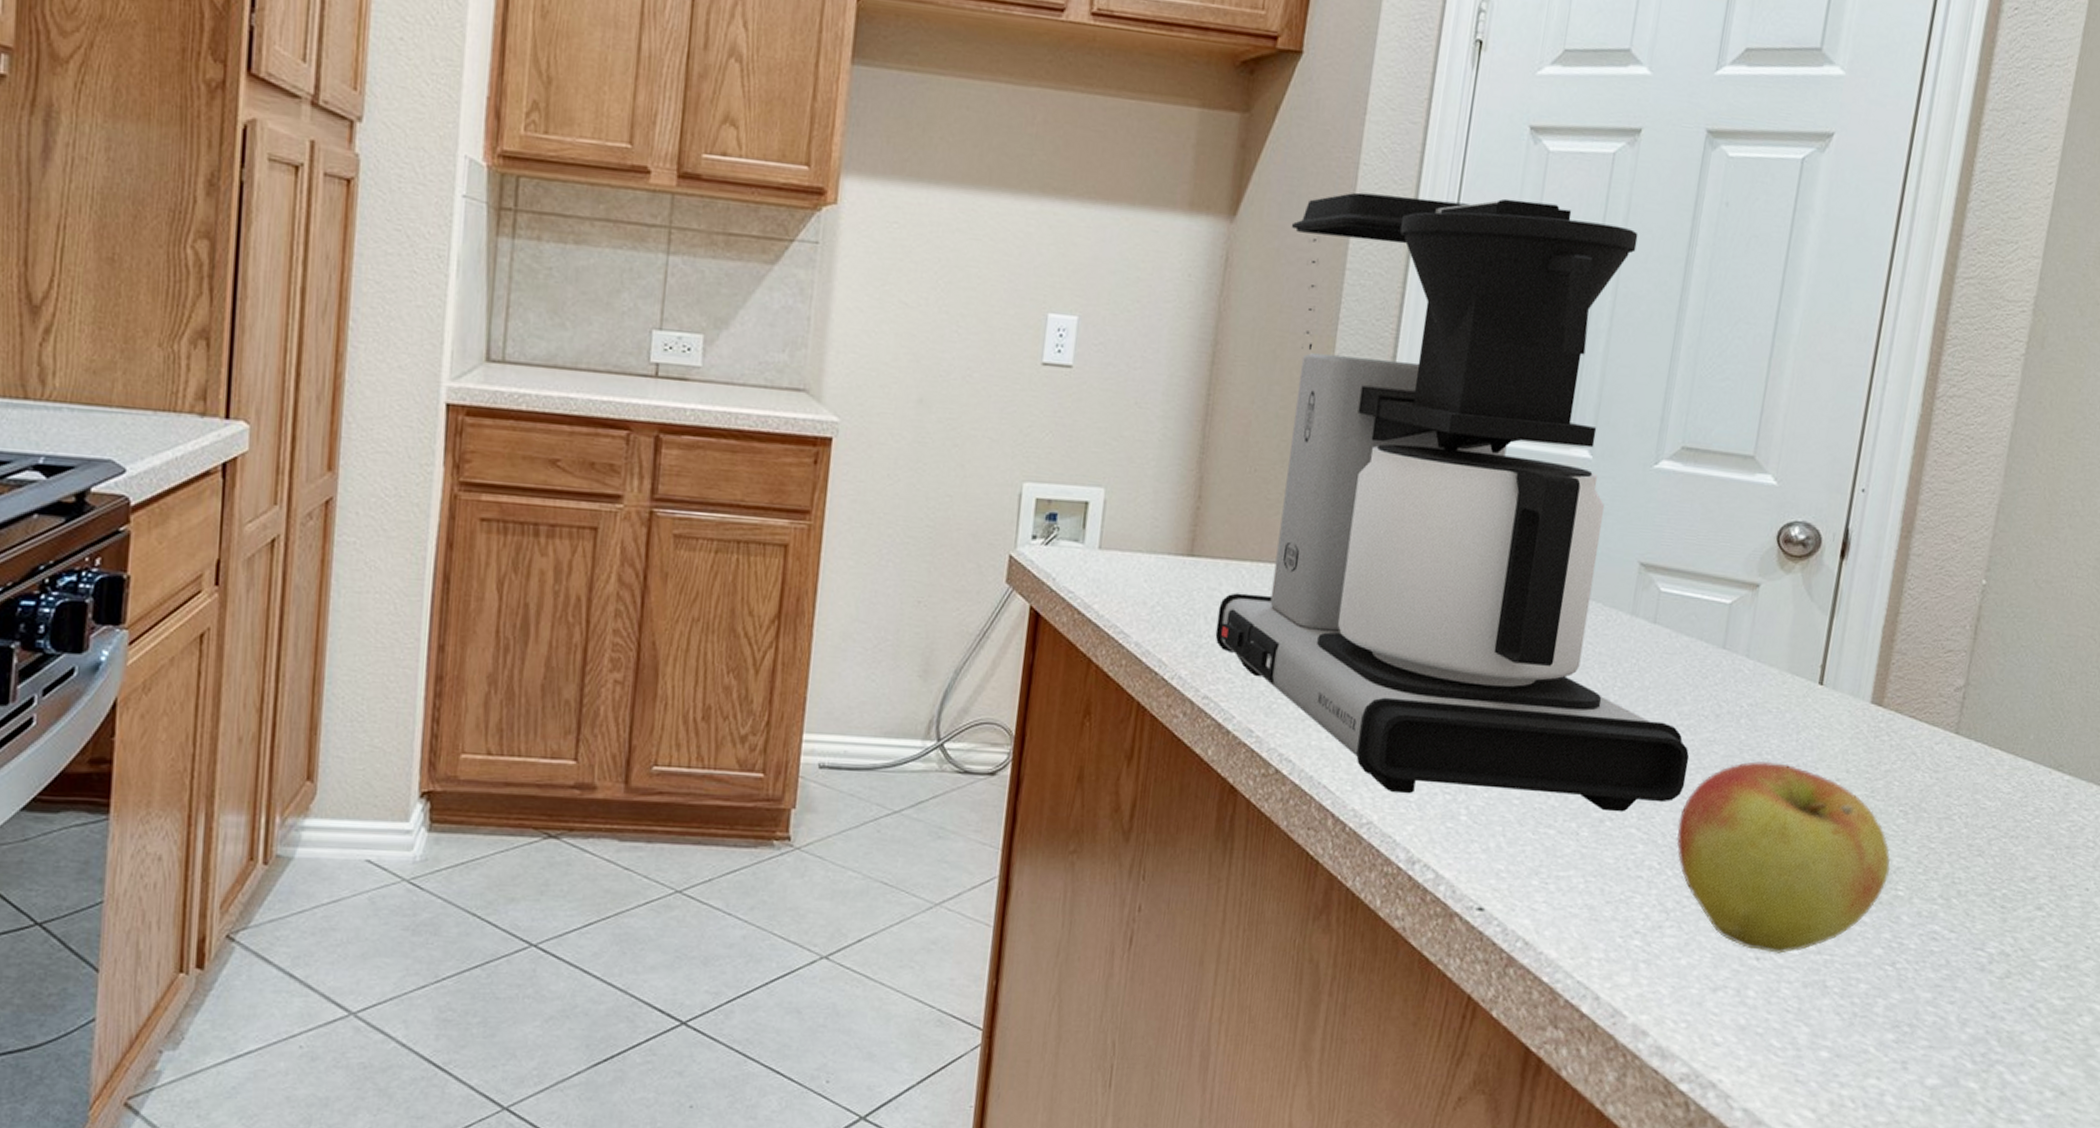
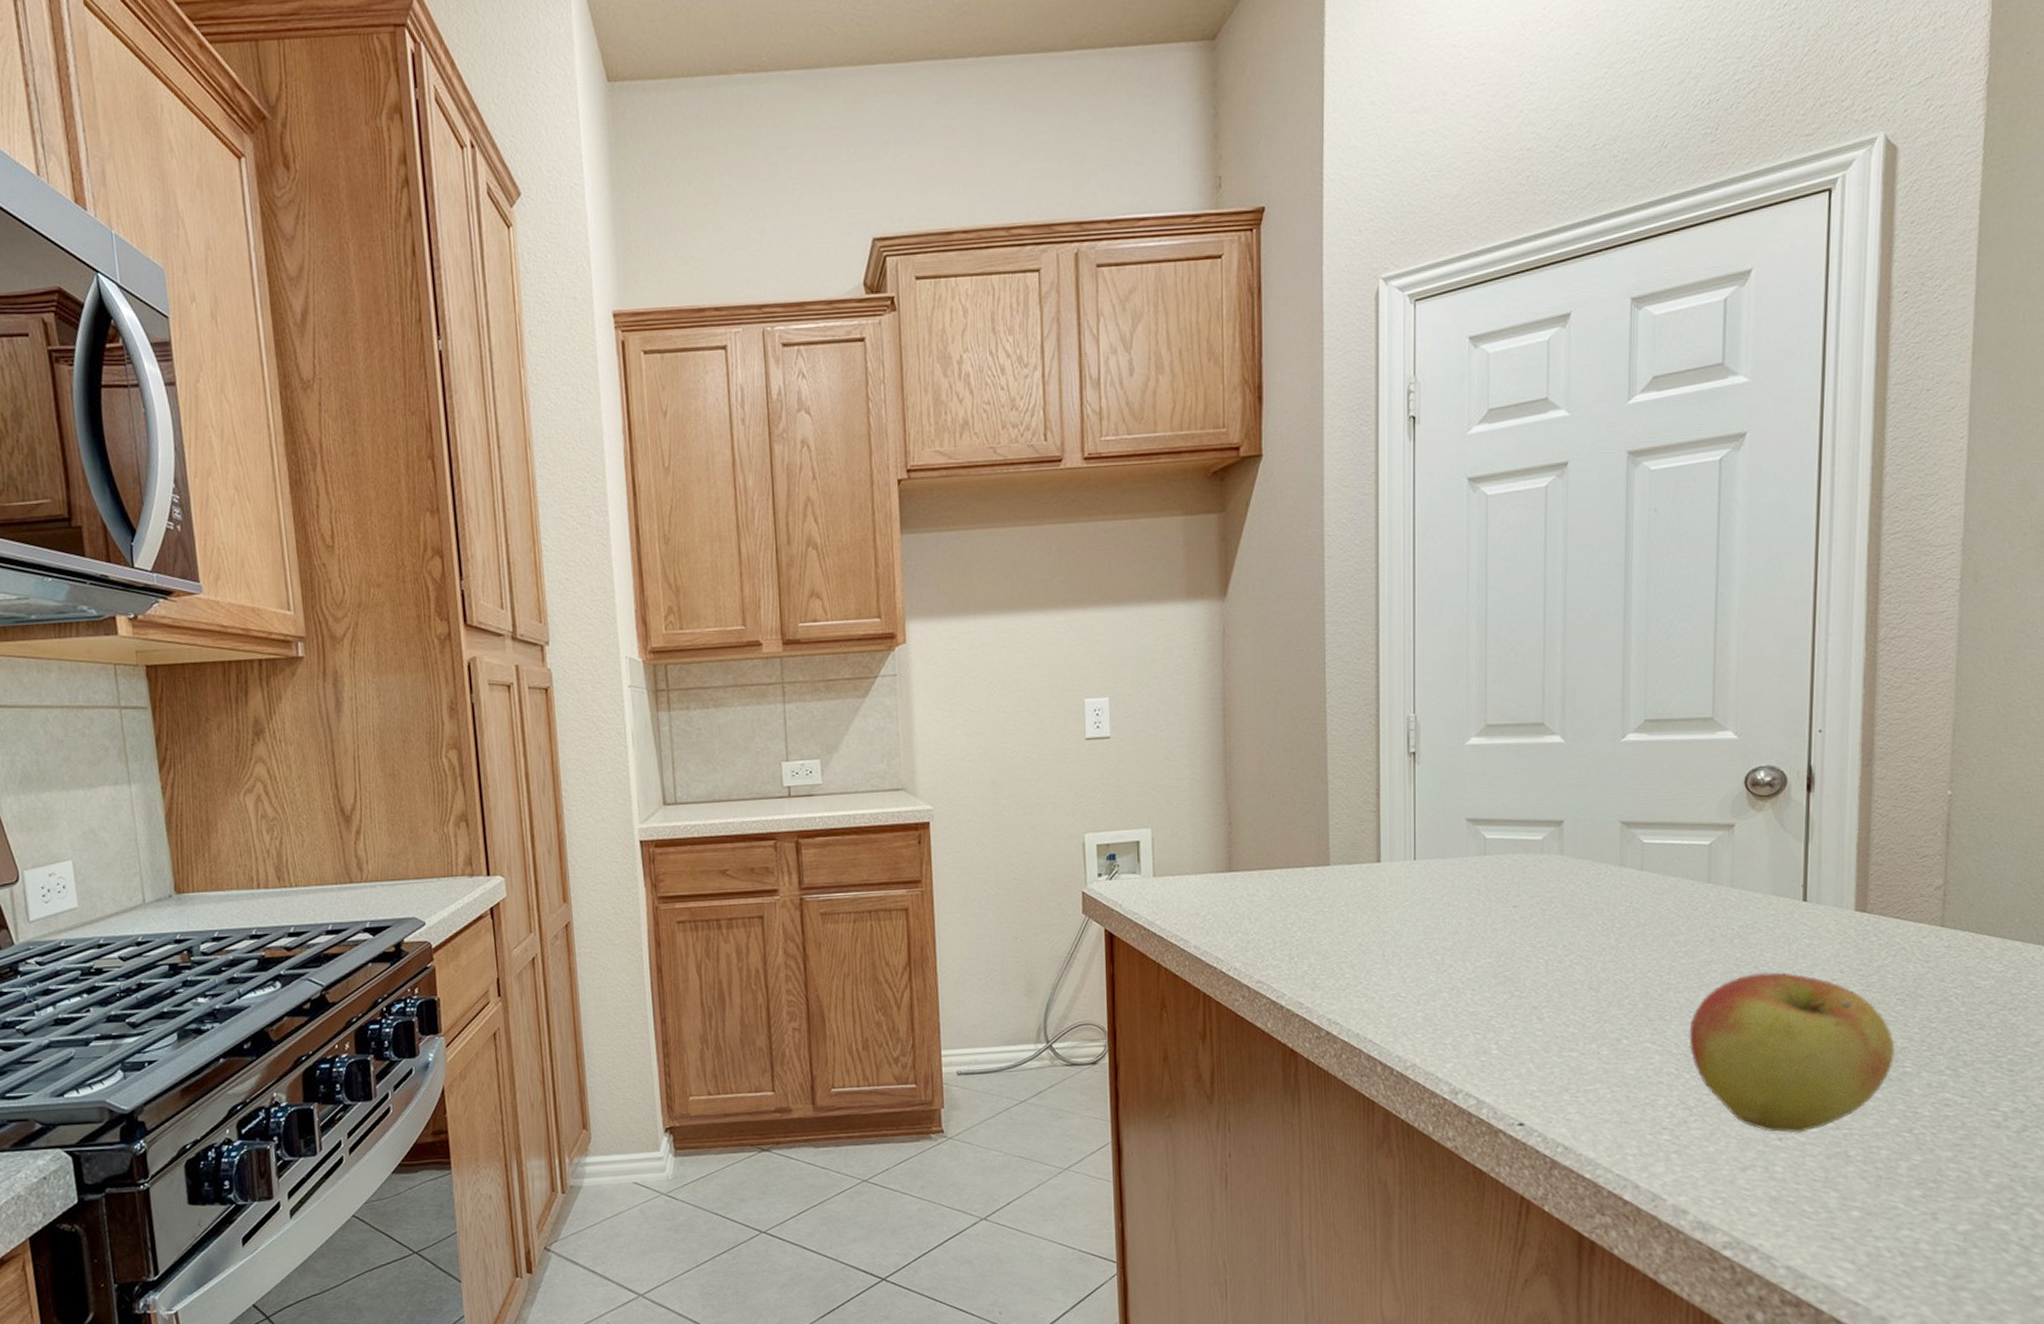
coffee maker: present [1215,192,1690,812] -> none [1259,538,1691,1038]

